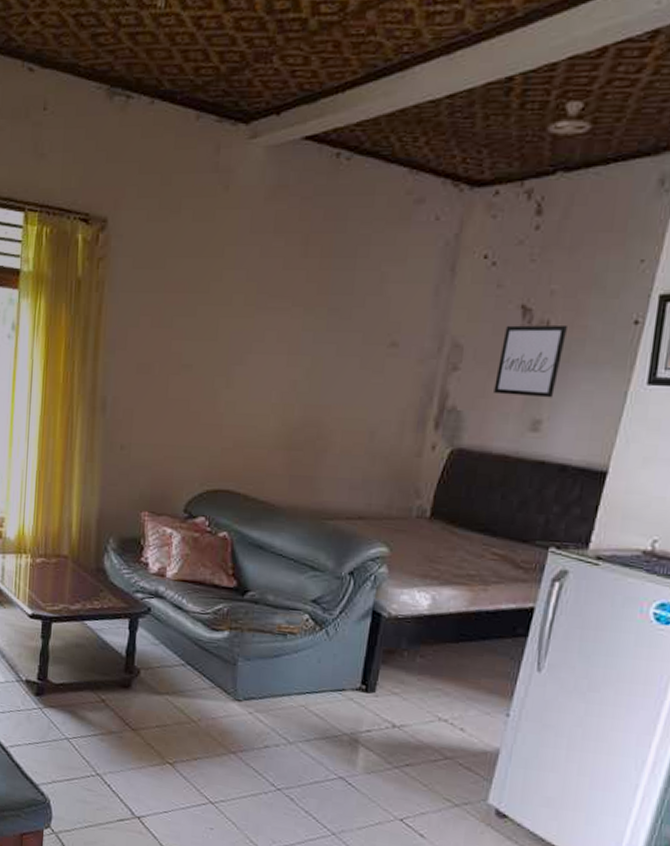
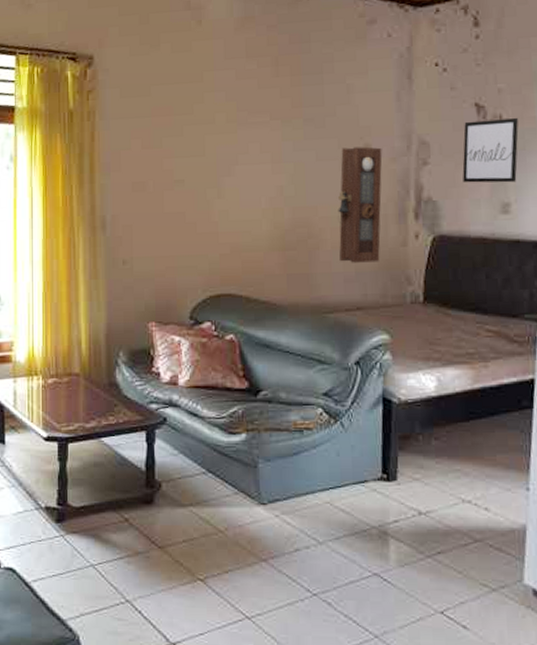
pendulum clock: none [347,344,410,471] -> present [338,146,383,263]

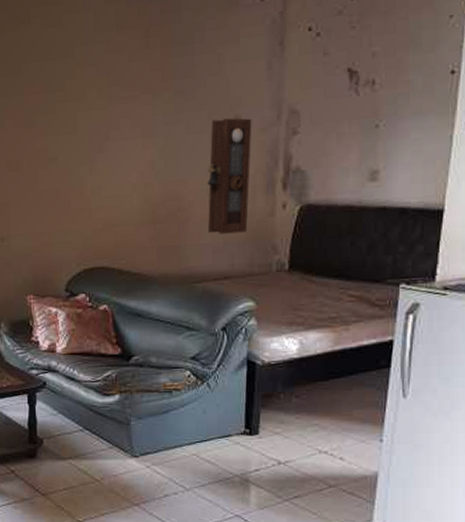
wall art: present [462,117,519,183] -> none [332,81,391,152]

